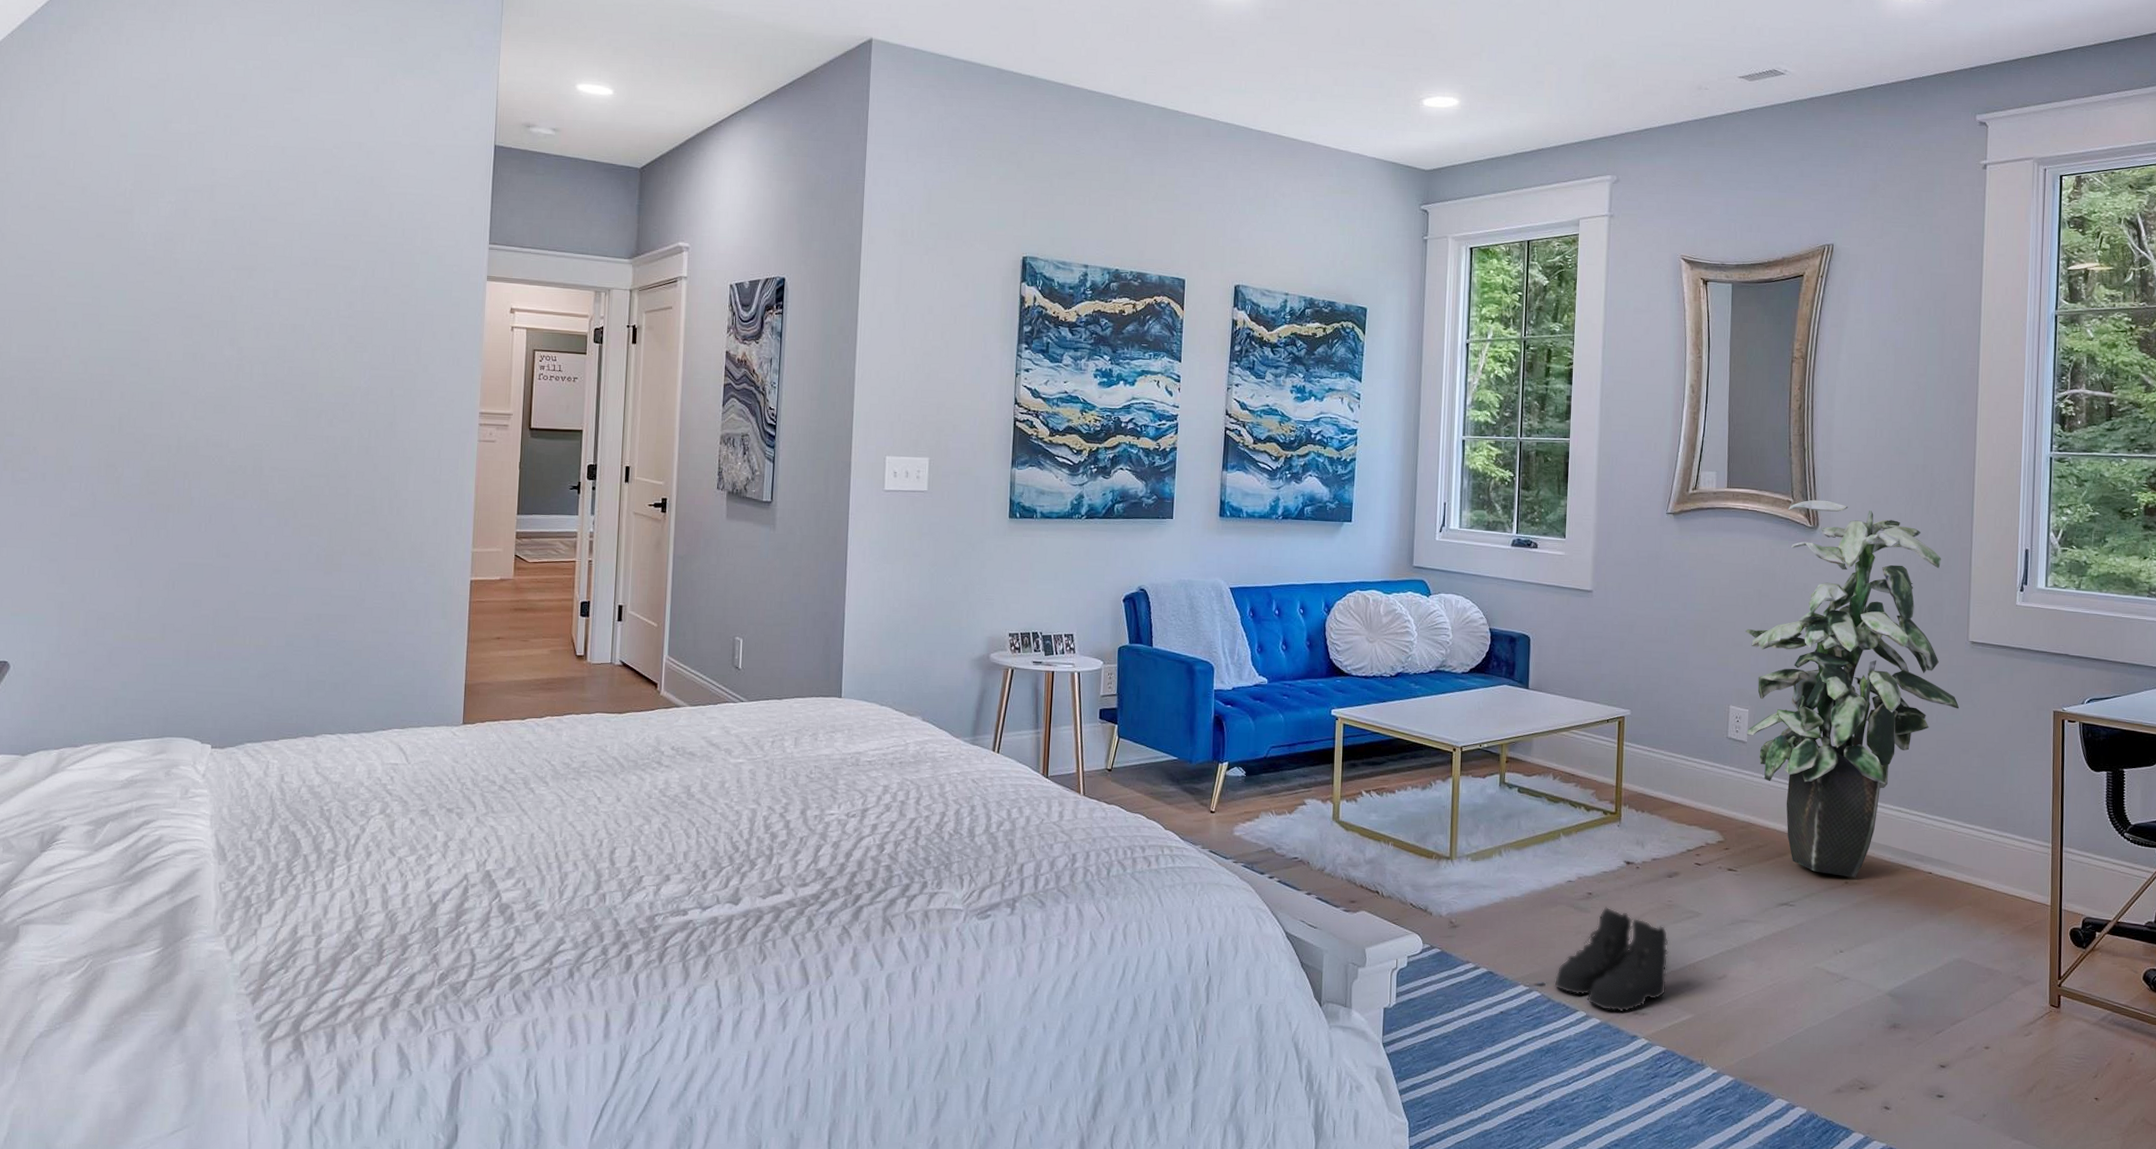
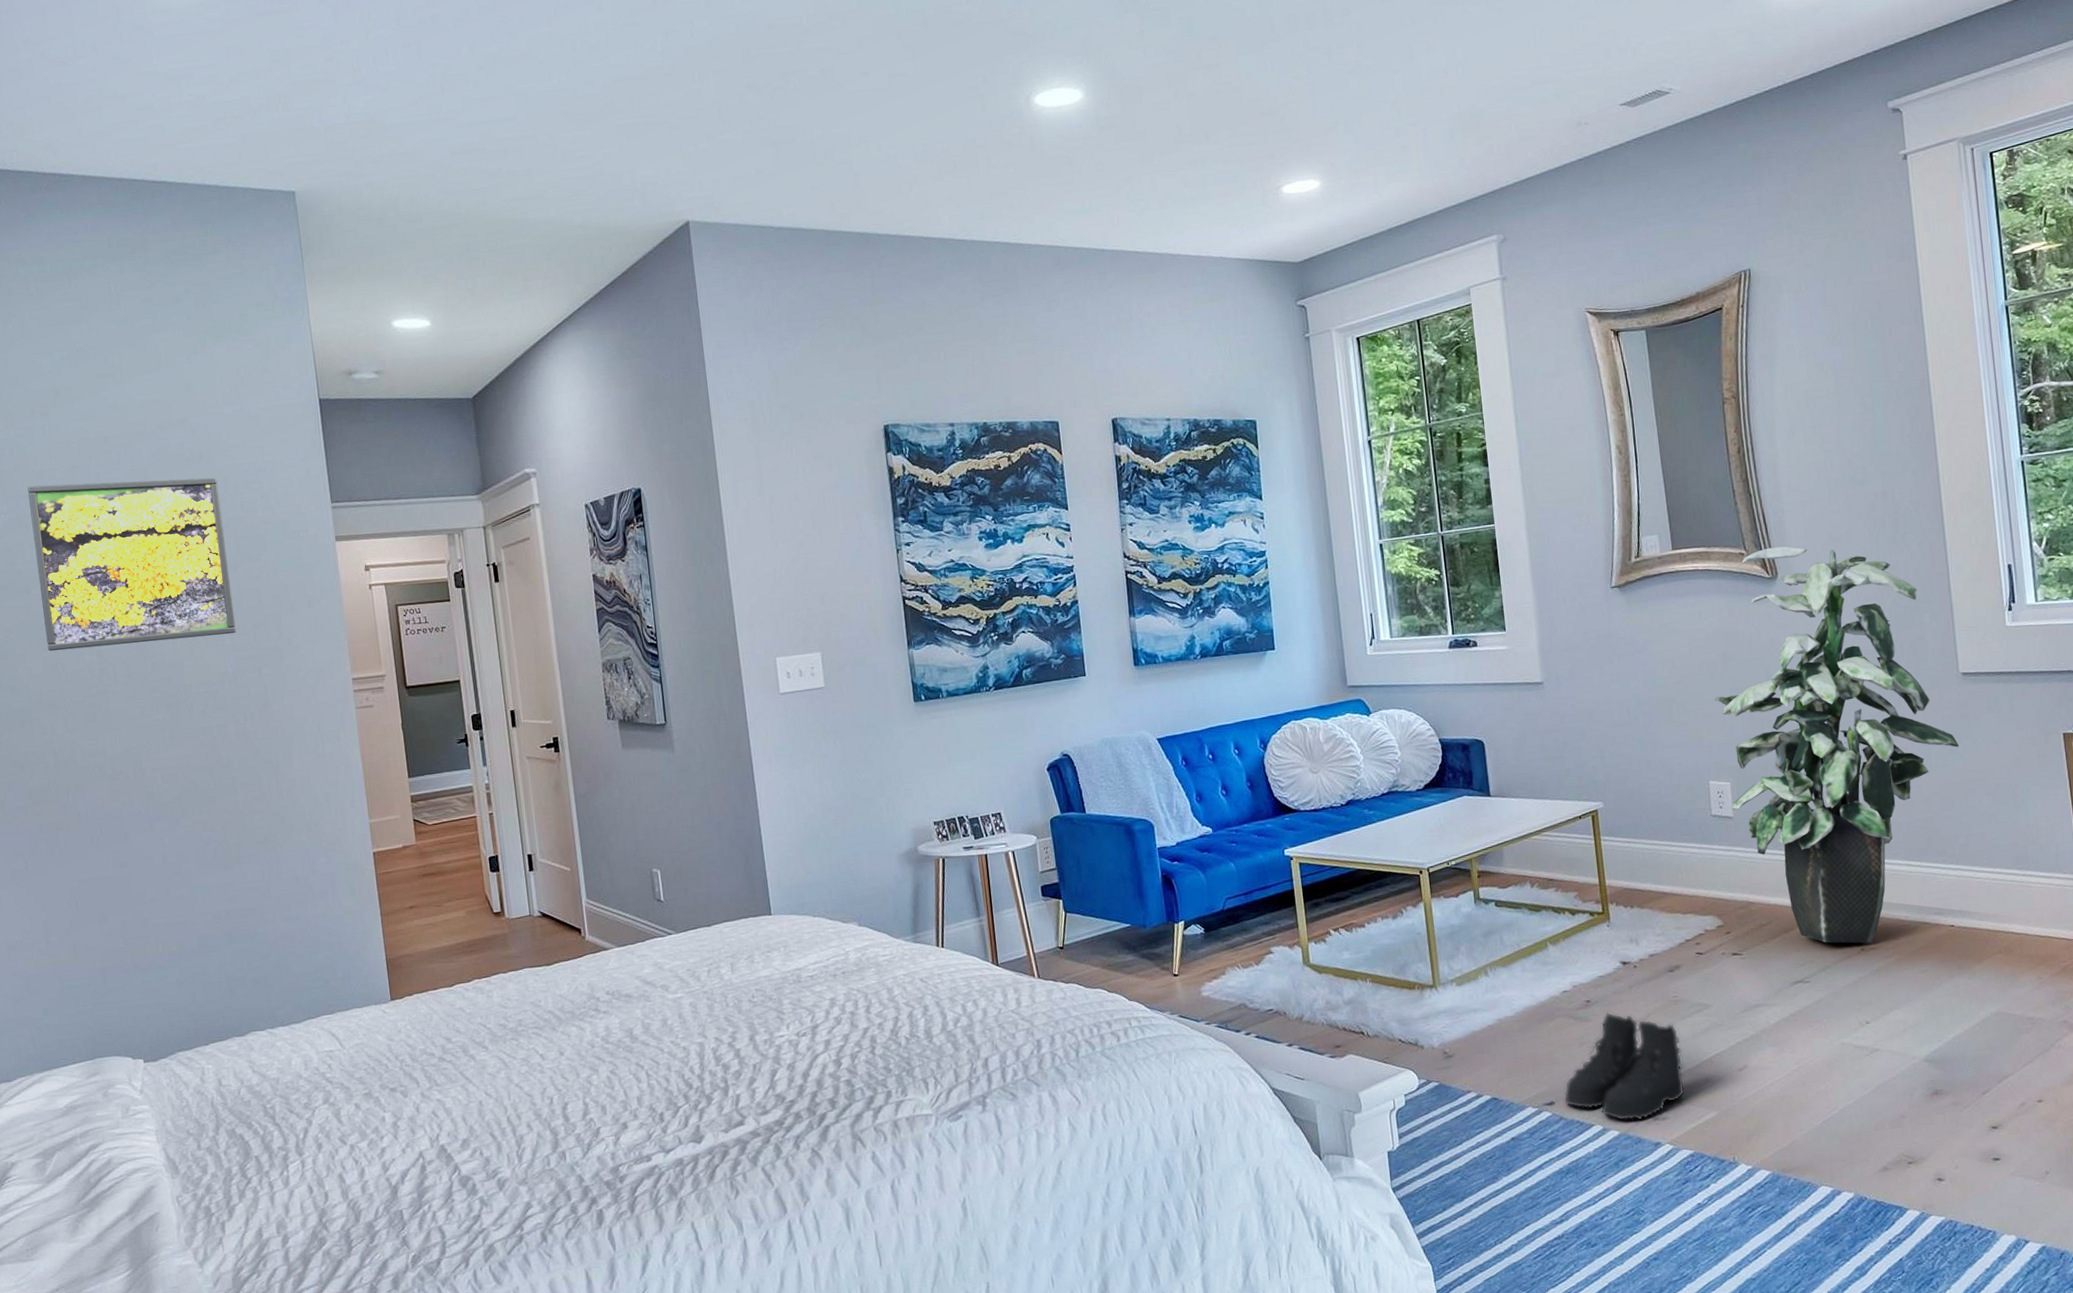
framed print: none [190,181,384,352] -> present [28,477,236,652]

